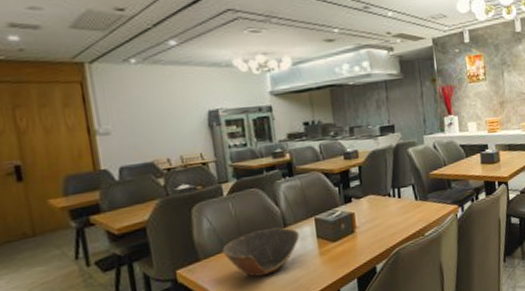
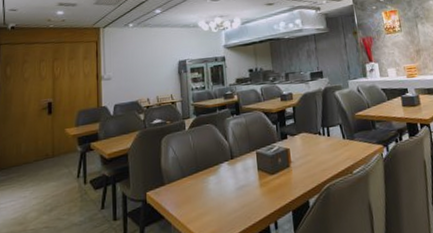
bowl: present [222,227,300,277] -> none [182,159,244,203]

